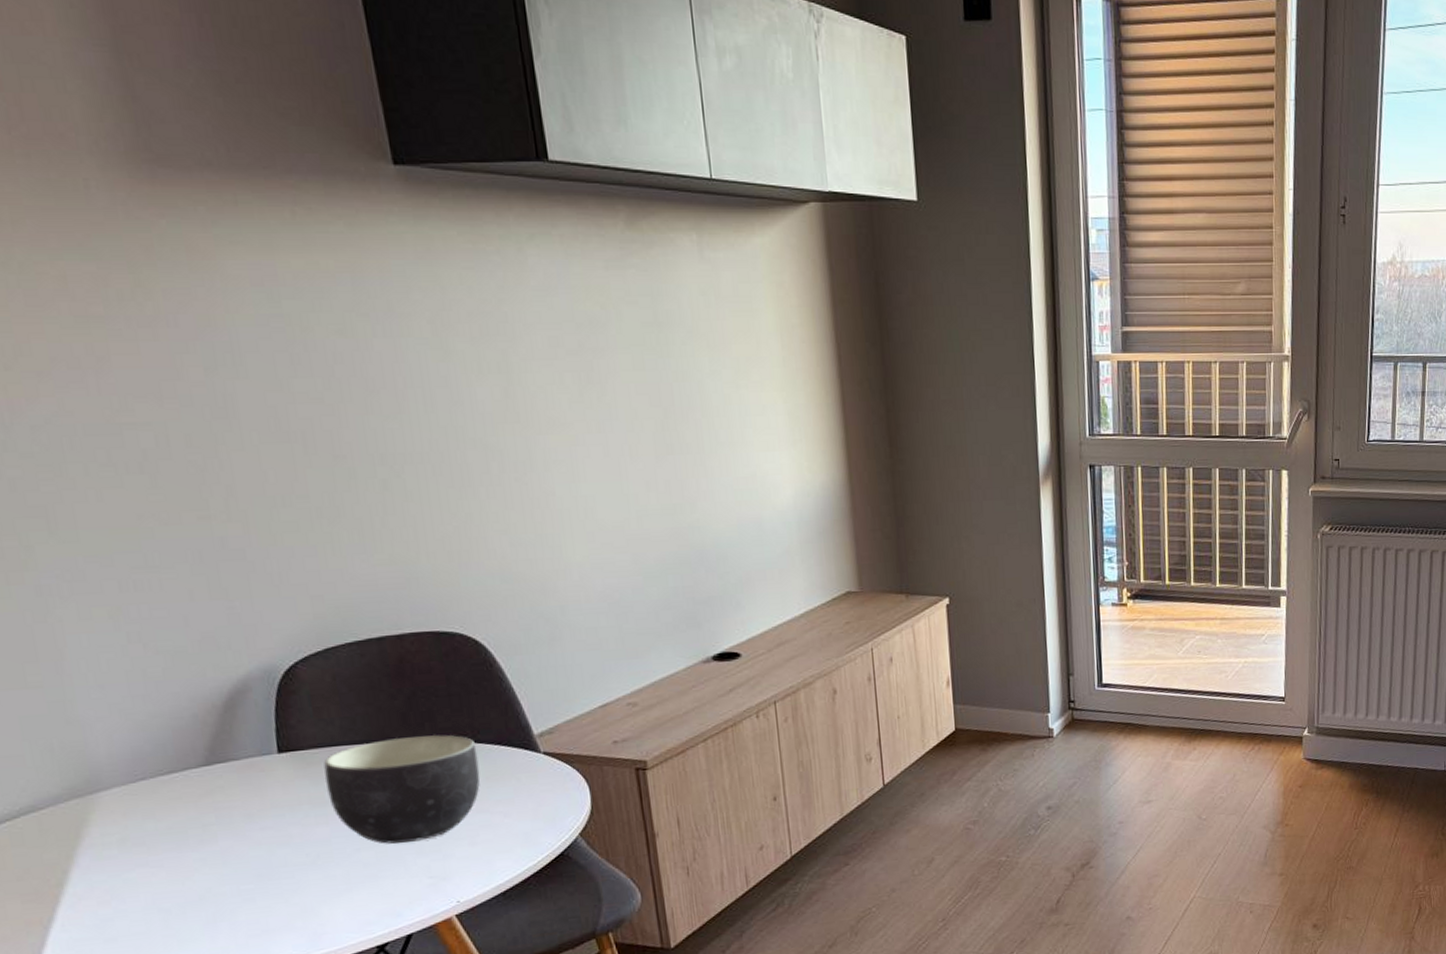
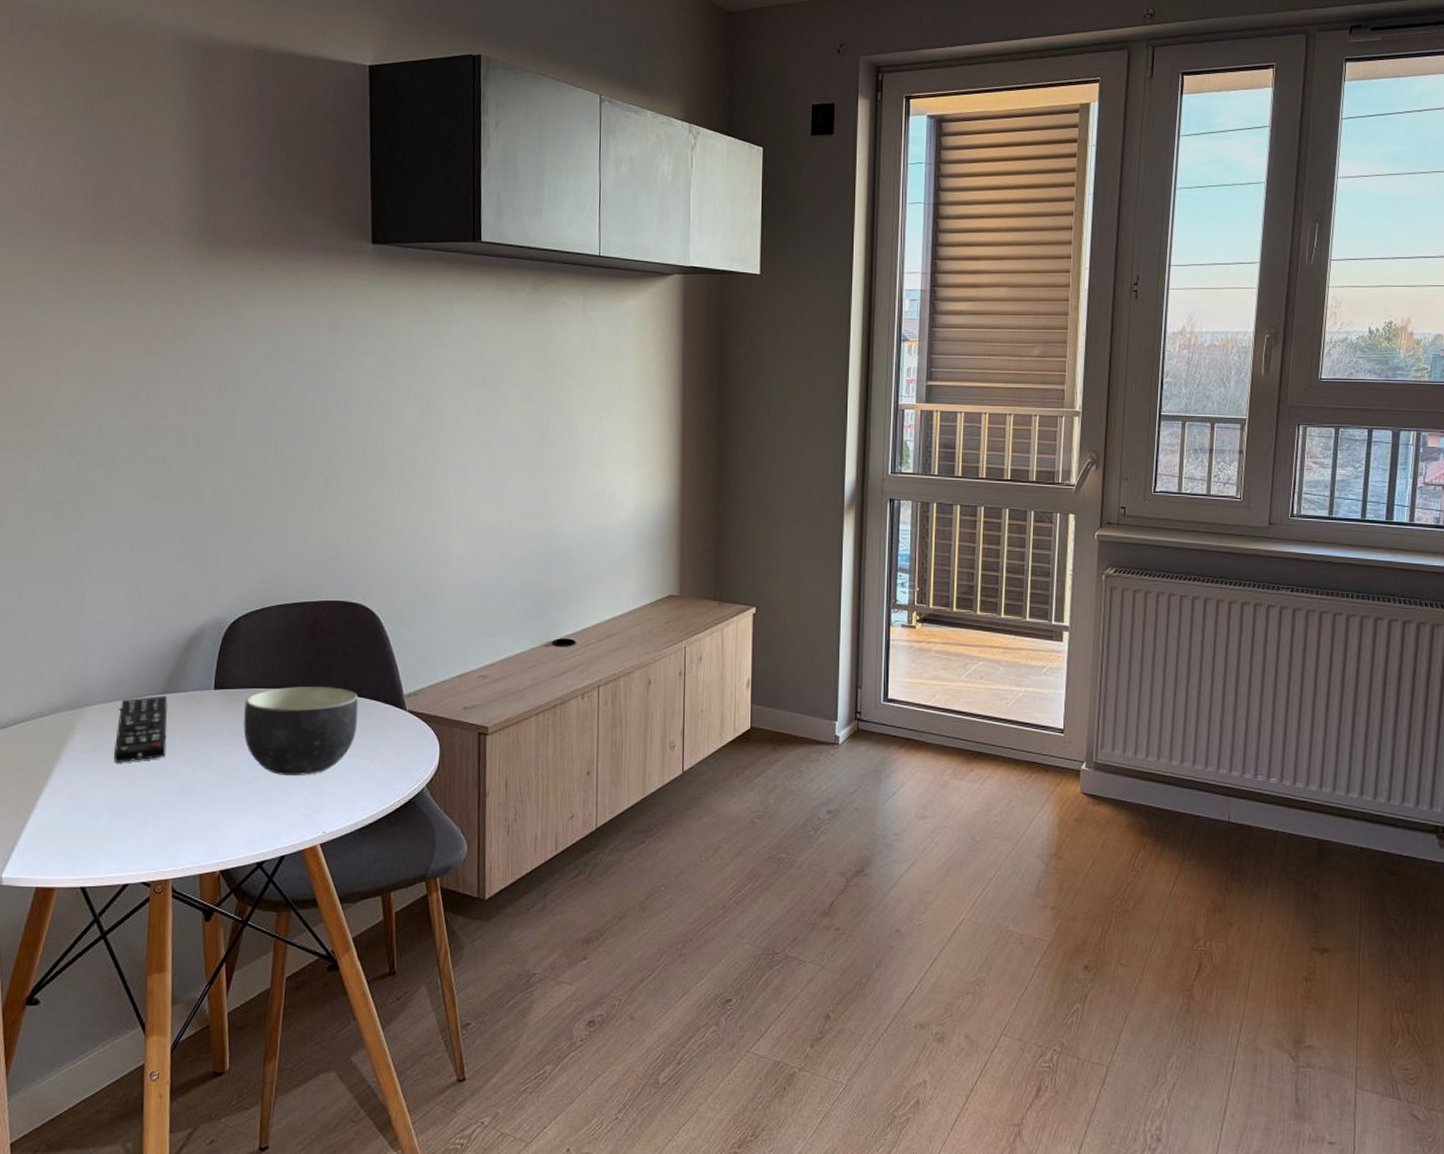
remote control: none [148,767,227,856] -> present [114,696,168,763]

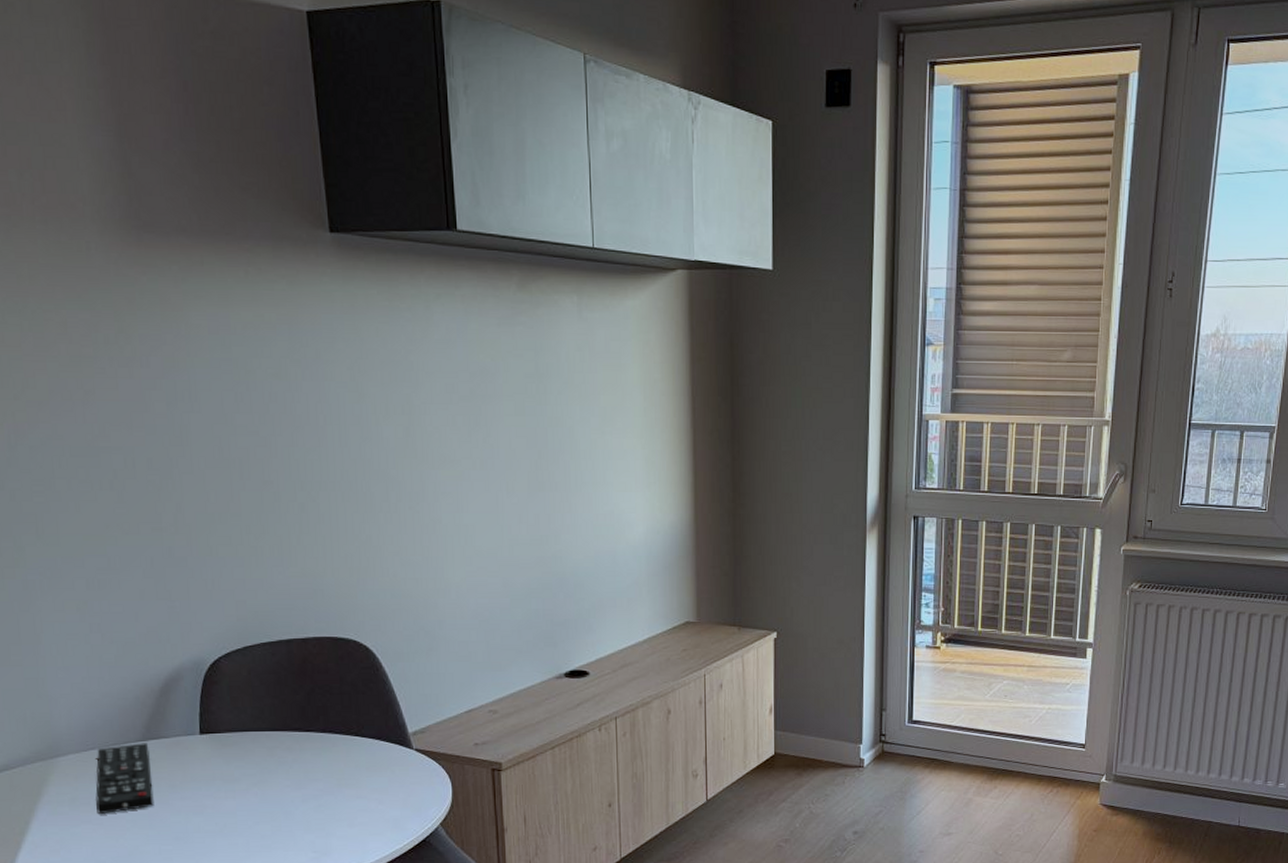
bowl: present [243,686,359,775] -> none [235,728,362,820]

